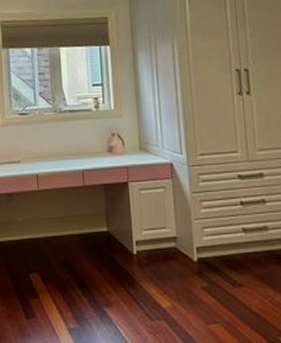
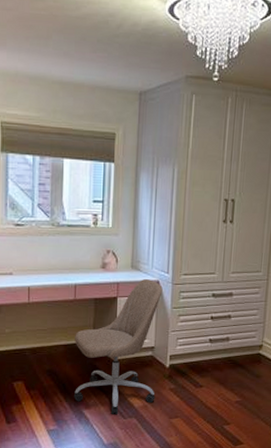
office chair: none [87,162,186,315] -> present [73,279,163,414]

